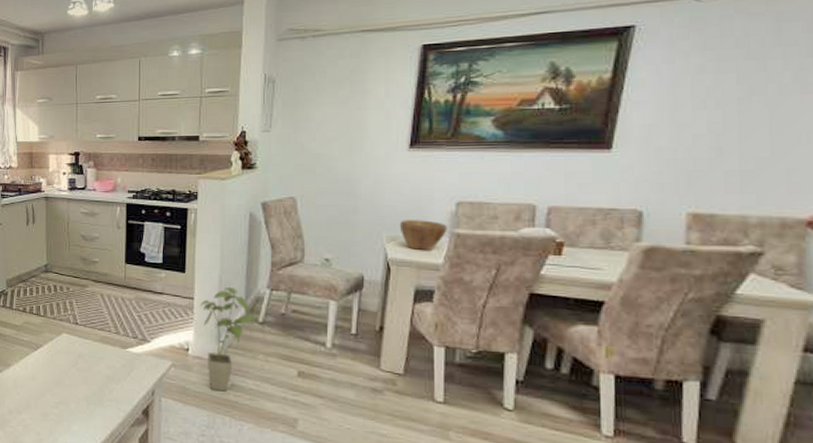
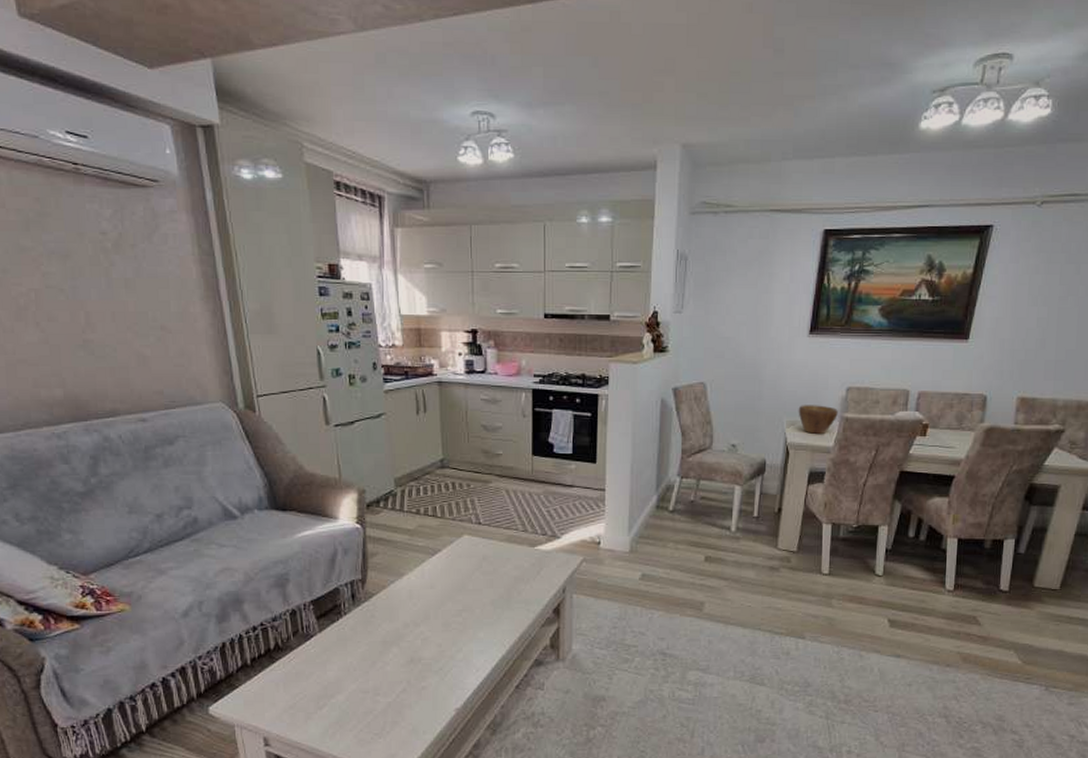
house plant: present [199,286,257,392] -> none [611,476,668,583]

